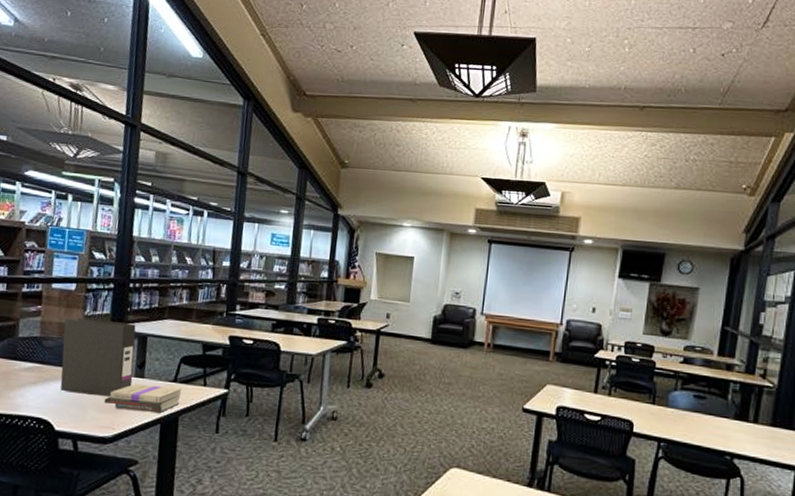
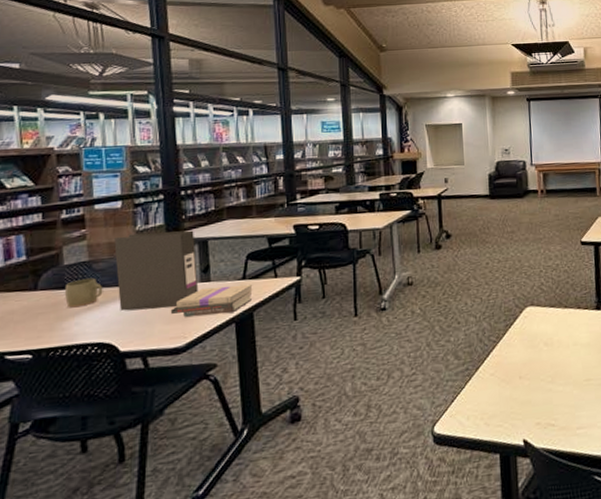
mug: none [15,353,49,380] -> present [64,277,103,308]

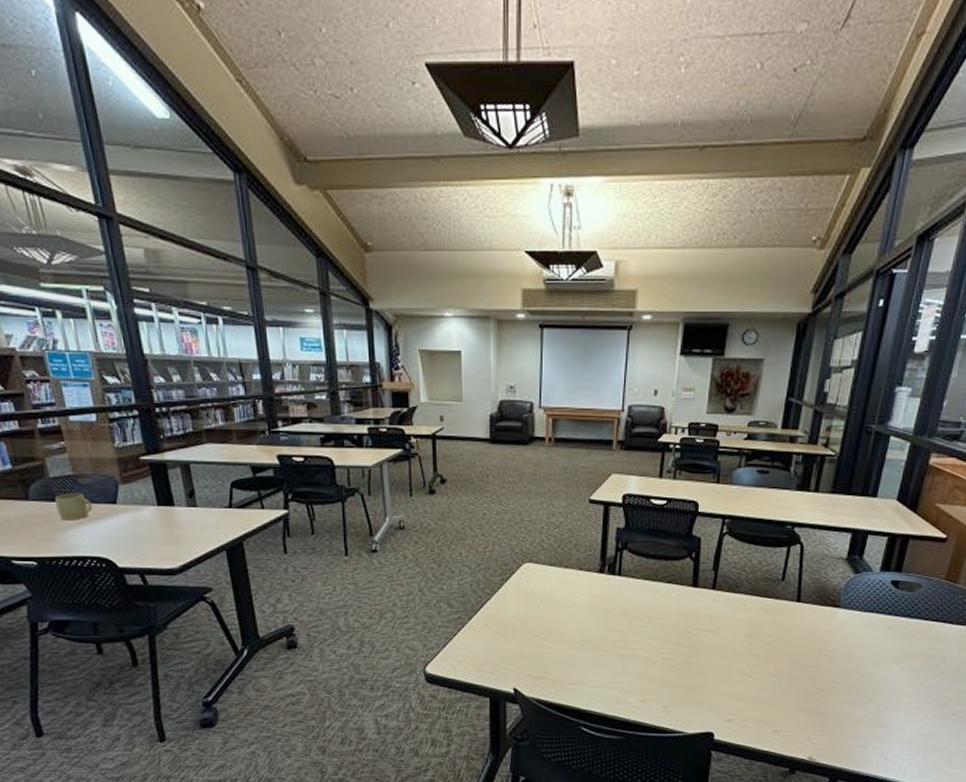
binder: present [114,230,199,312] -> none [95,450,186,530]
books: present [170,284,253,317] -> none [161,513,241,540]

